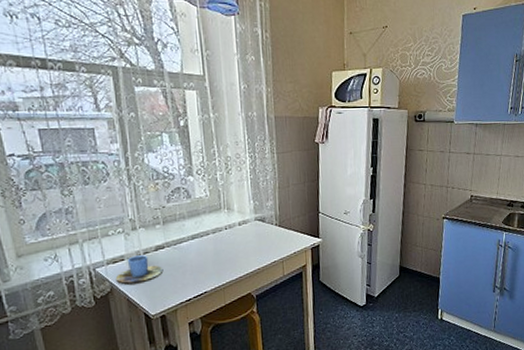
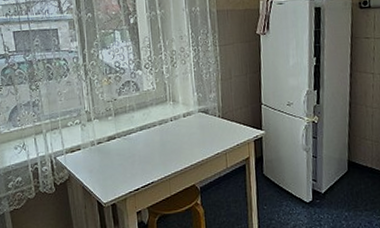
cup: present [115,255,164,283] -> none [73,145,115,172]

